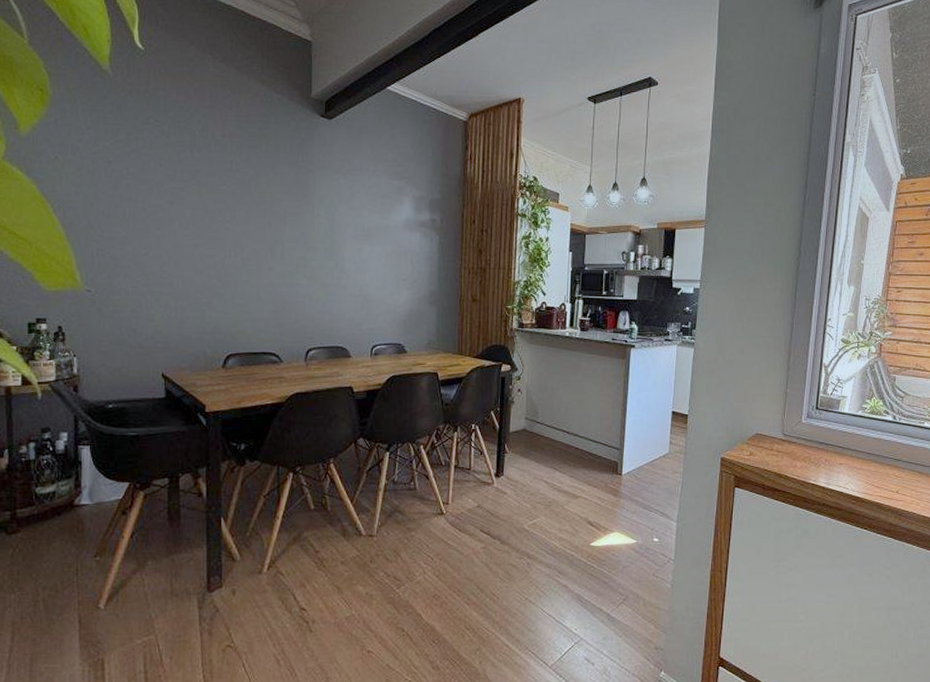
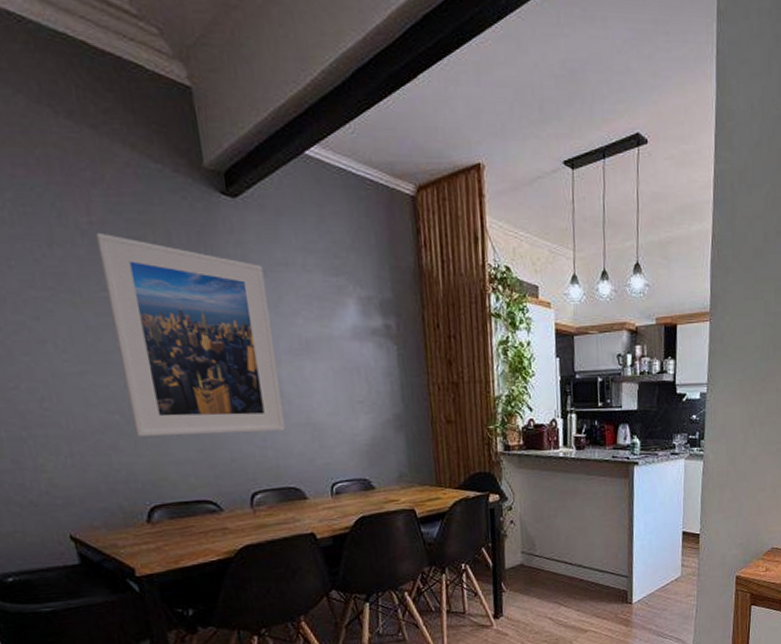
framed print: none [225,142,343,300] -> present [96,232,286,436]

